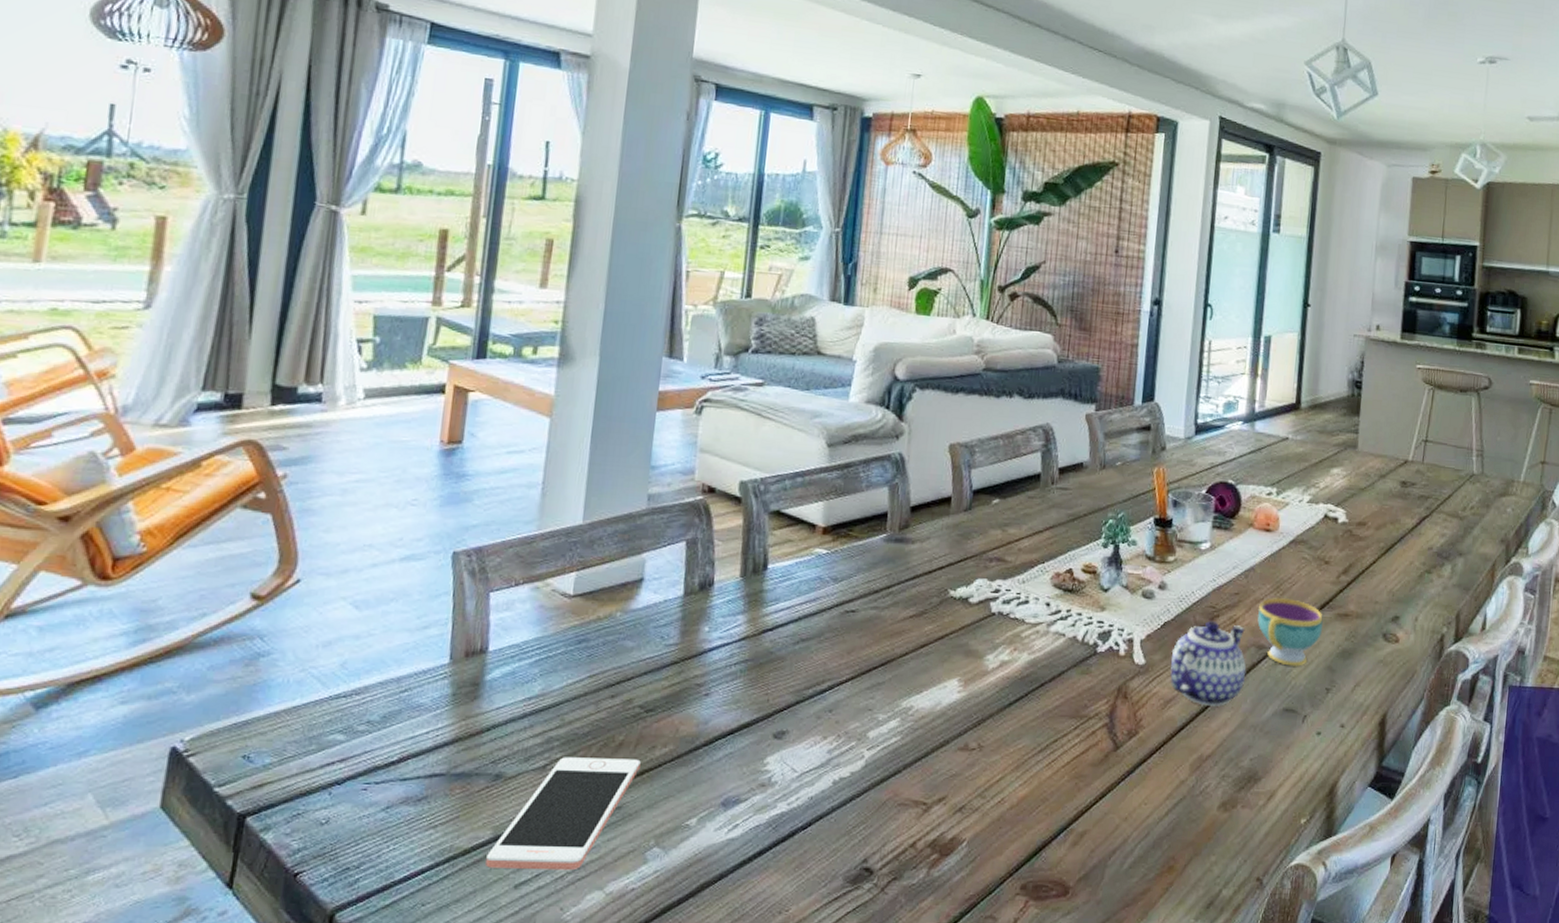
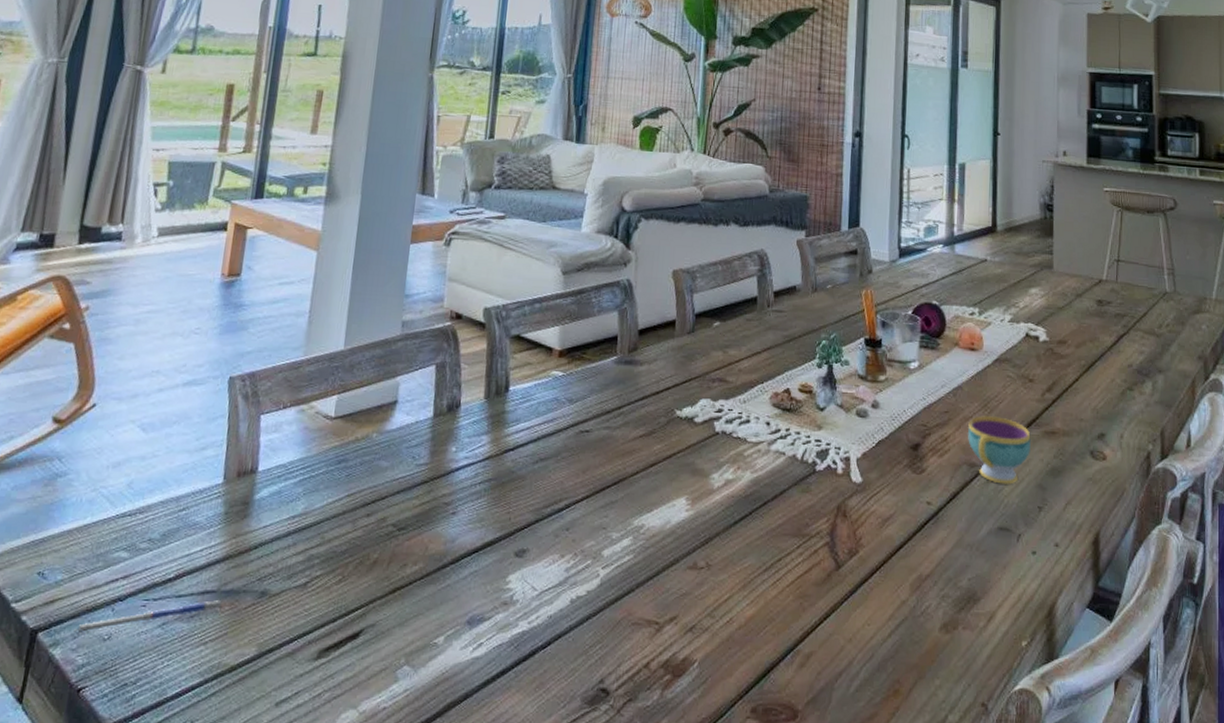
pen: none [287,783,452,820] -> present [74,600,222,635]
cell phone: present [486,757,641,871] -> none [250,574,393,689]
teapot: present [1170,620,1247,706] -> none [886,438,960,525]

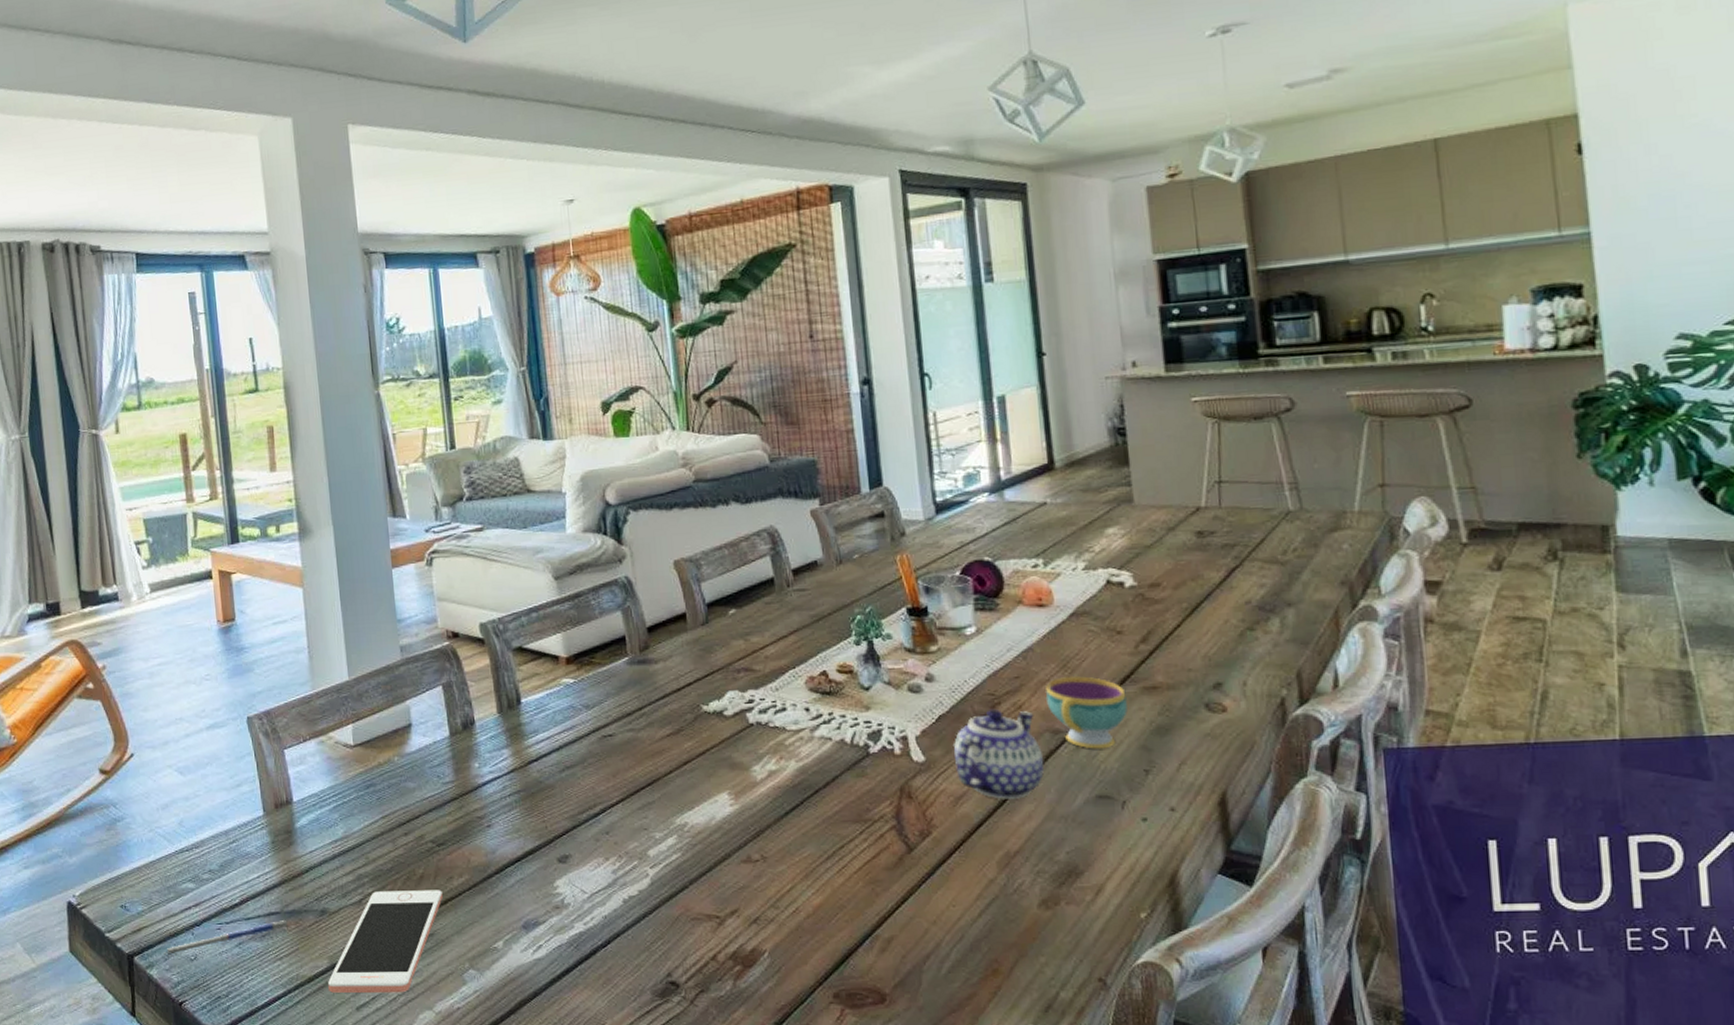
cell phone: none [250,574,393,689] -> present [328,890,443,993]
teapot: none [886,438,960,525] -> present [952,708,1045,799]

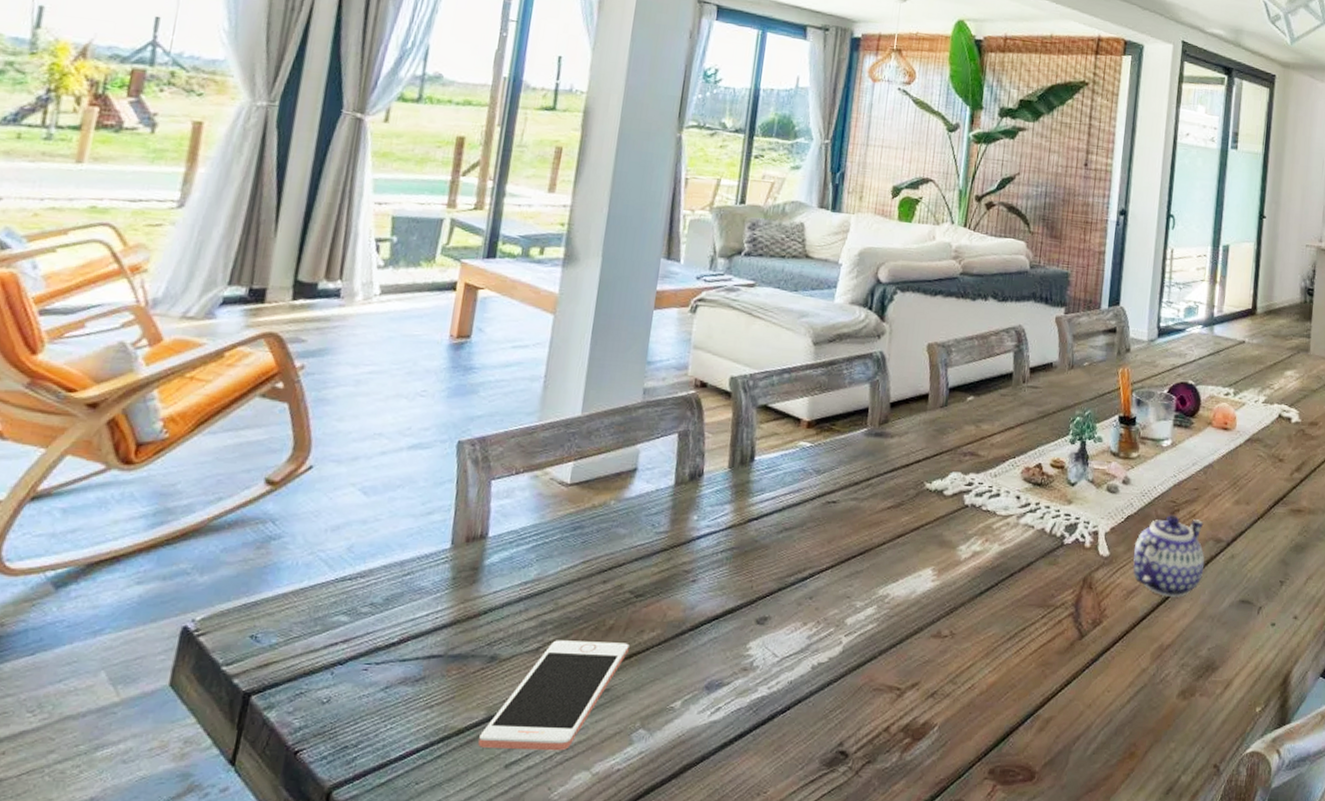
pen: present [164,920,288,957] -> none [290,665,449,699]
teacup: present [1045,675,1128,749] -> none [1215,492,1277,560]

